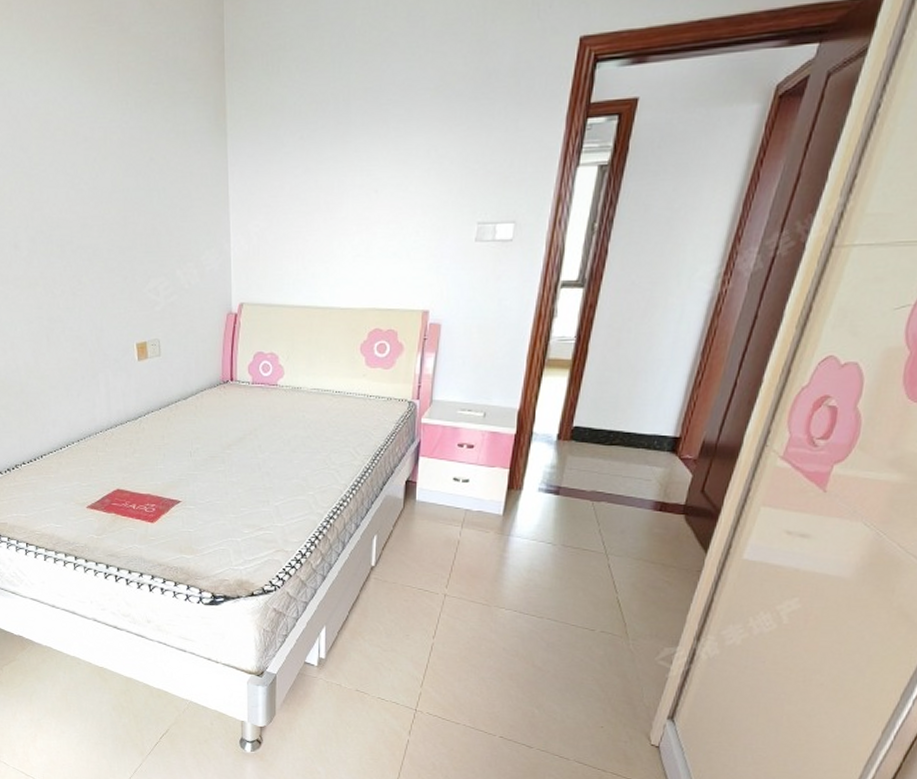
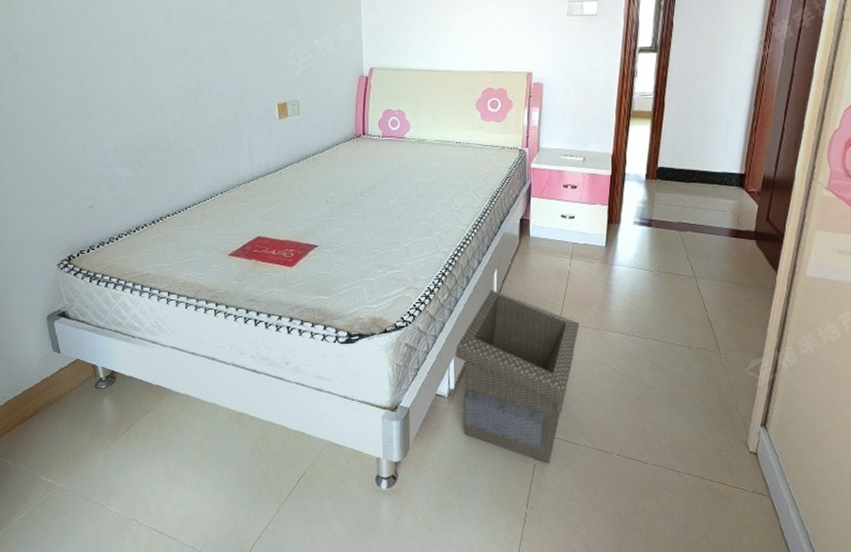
storage basket: none [327,557,467,740] -> present [455,290,580,464]

